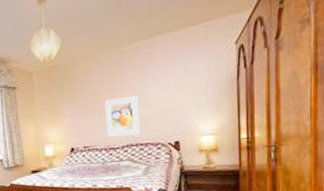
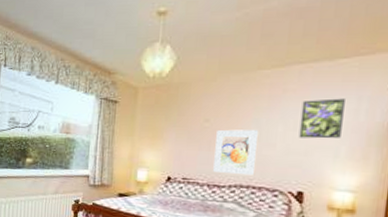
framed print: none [167,59,200,97] -> present [298,98,345,139]

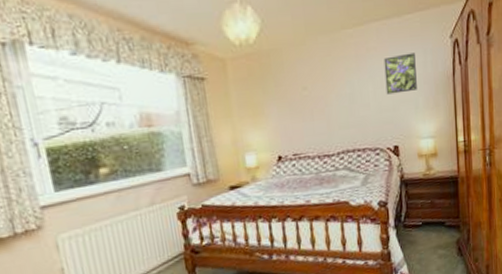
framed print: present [213,129,259,176] -> none [316,92,358,142]

